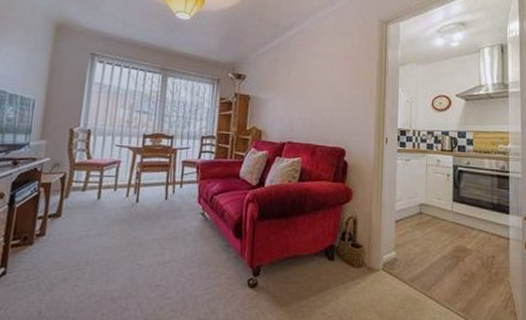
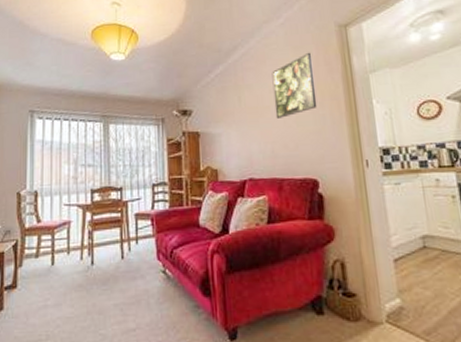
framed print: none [318,40,356,93] -> present [272,52,317,118]

